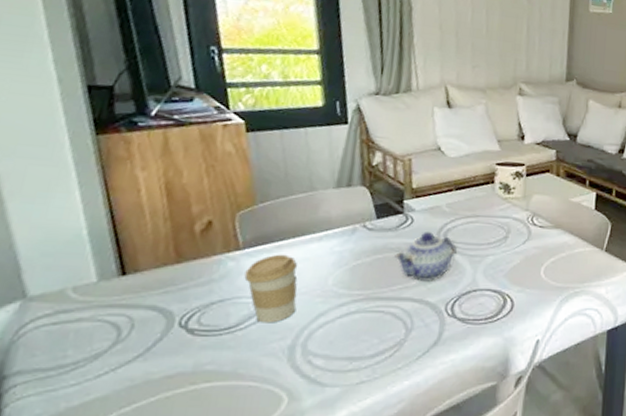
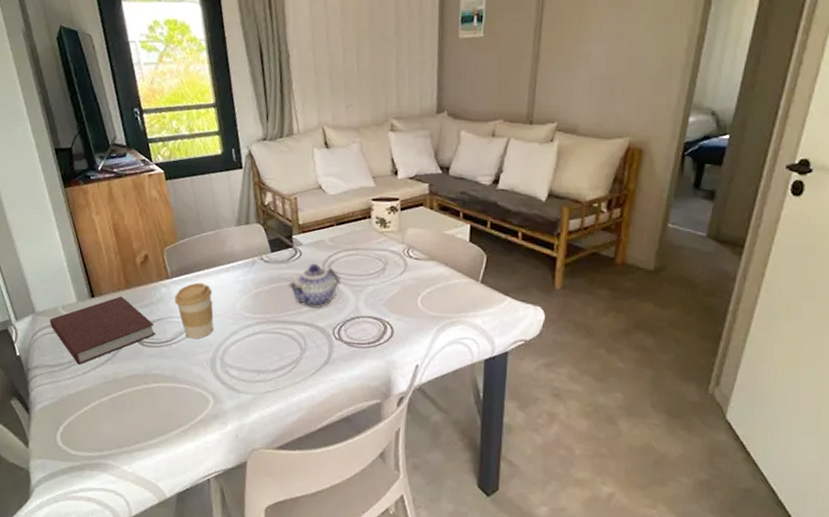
notebook: none [49,272,215,365] -> present [50,296,156,364]

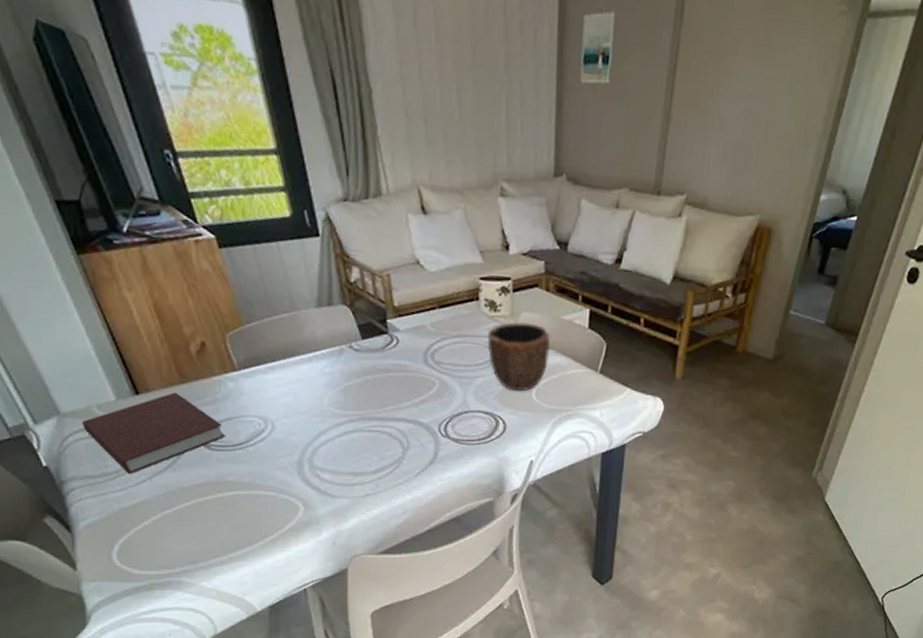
coffee cup: present [174,282,214,339] -> none [245,375,297,440]
teapot: present [288,264,340,309] -> none [384,353,445,404]
bowl: none [377,237,435,299] -> present [487,322,551,392]

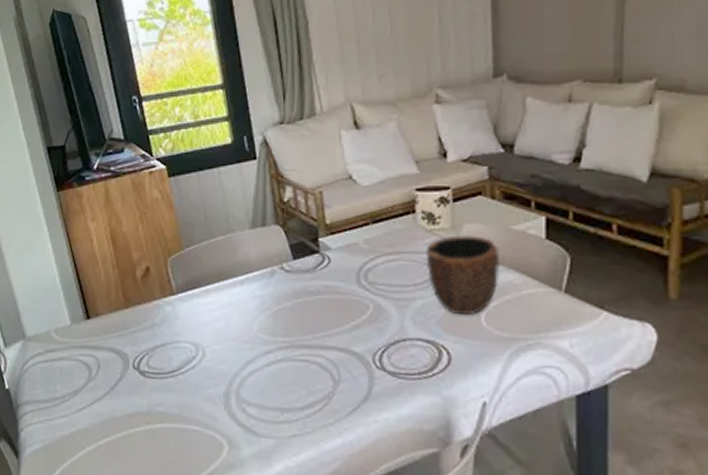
notebook: present [82,392,226,474] -> none [41,317,160,400]

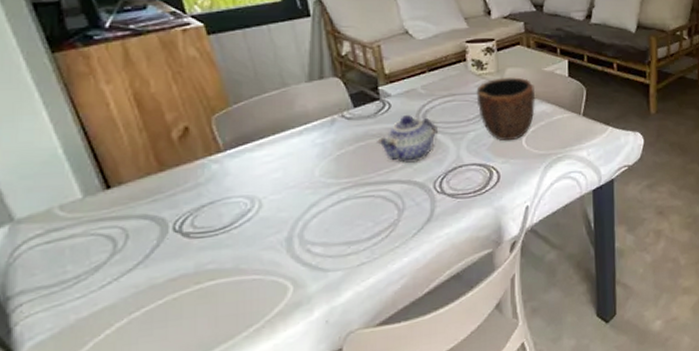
teapot: none [315,273,380,330] -> present [377,115,438,164]

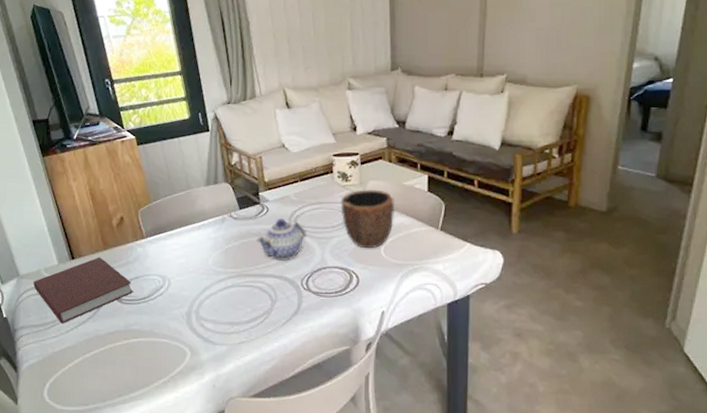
notebook: none [40,181,208,278] -> present [33,257,134,323]

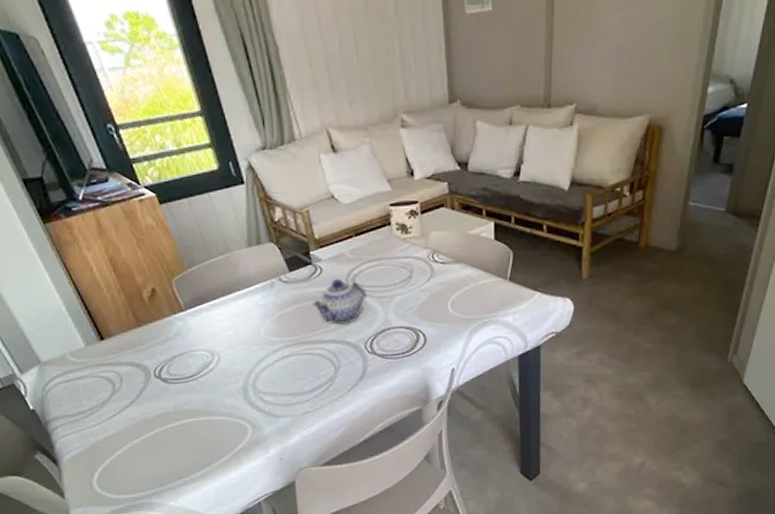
notebook: present [33,257,134,323] -> none [59,335,180,410]
bowl: present [341,189,395,249] -> none [401,241,461,306]

